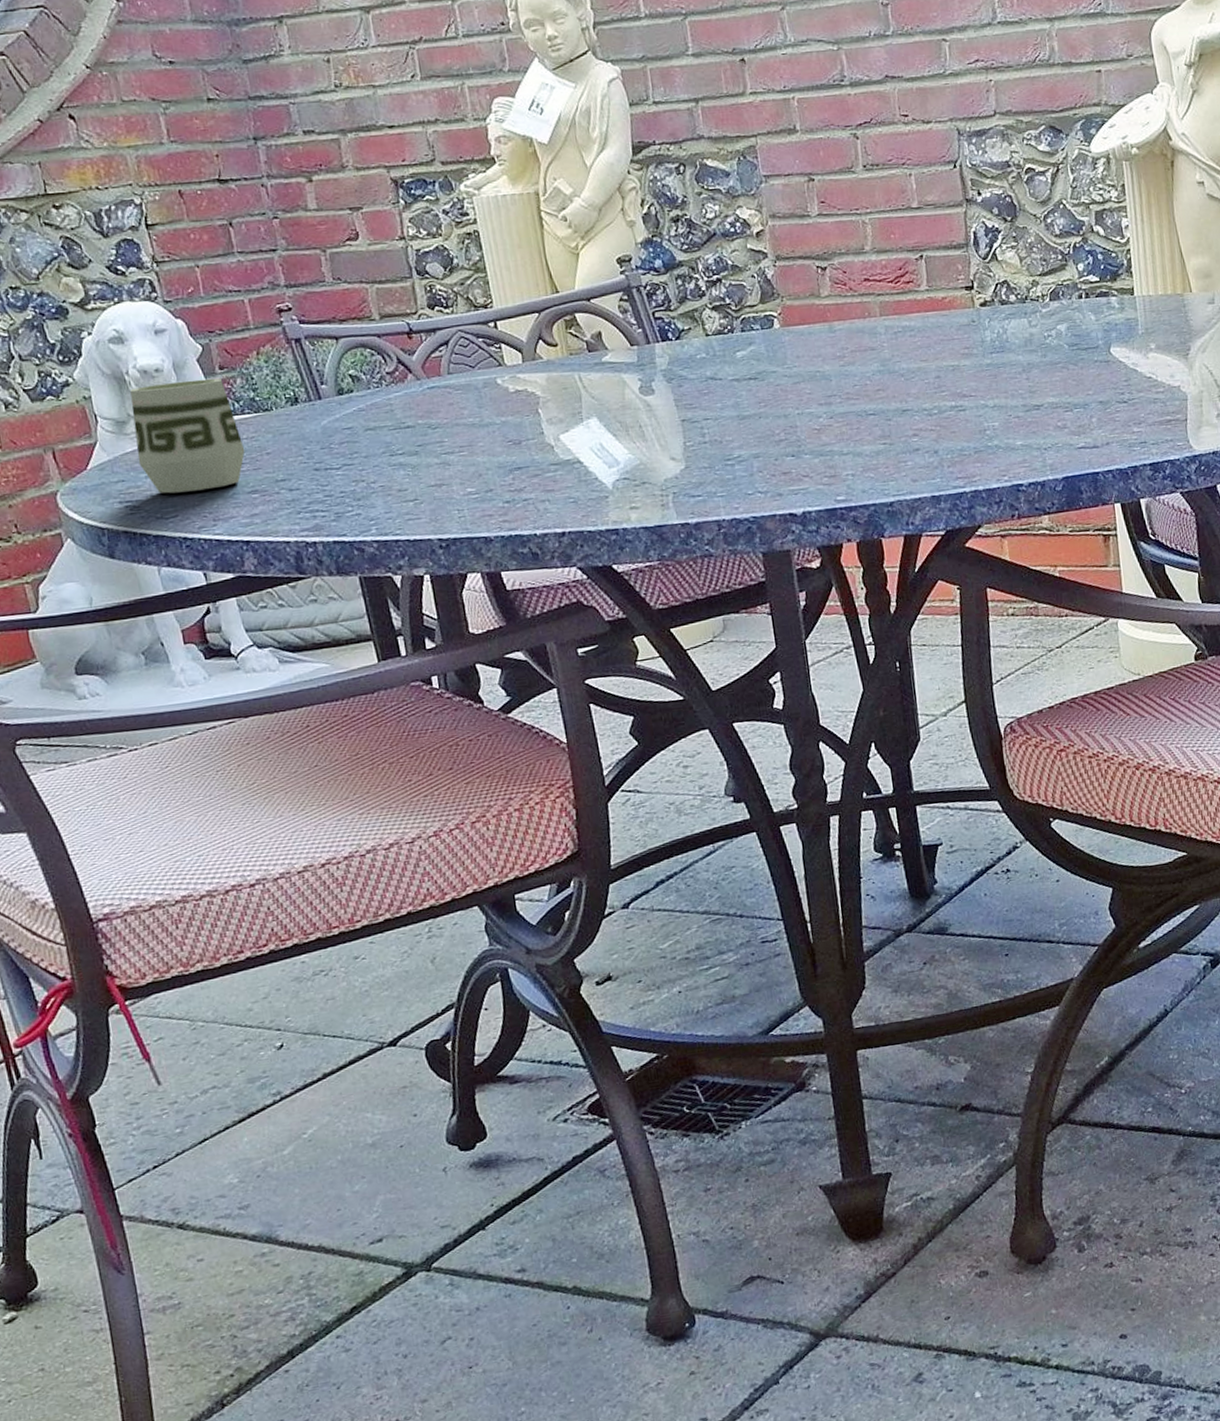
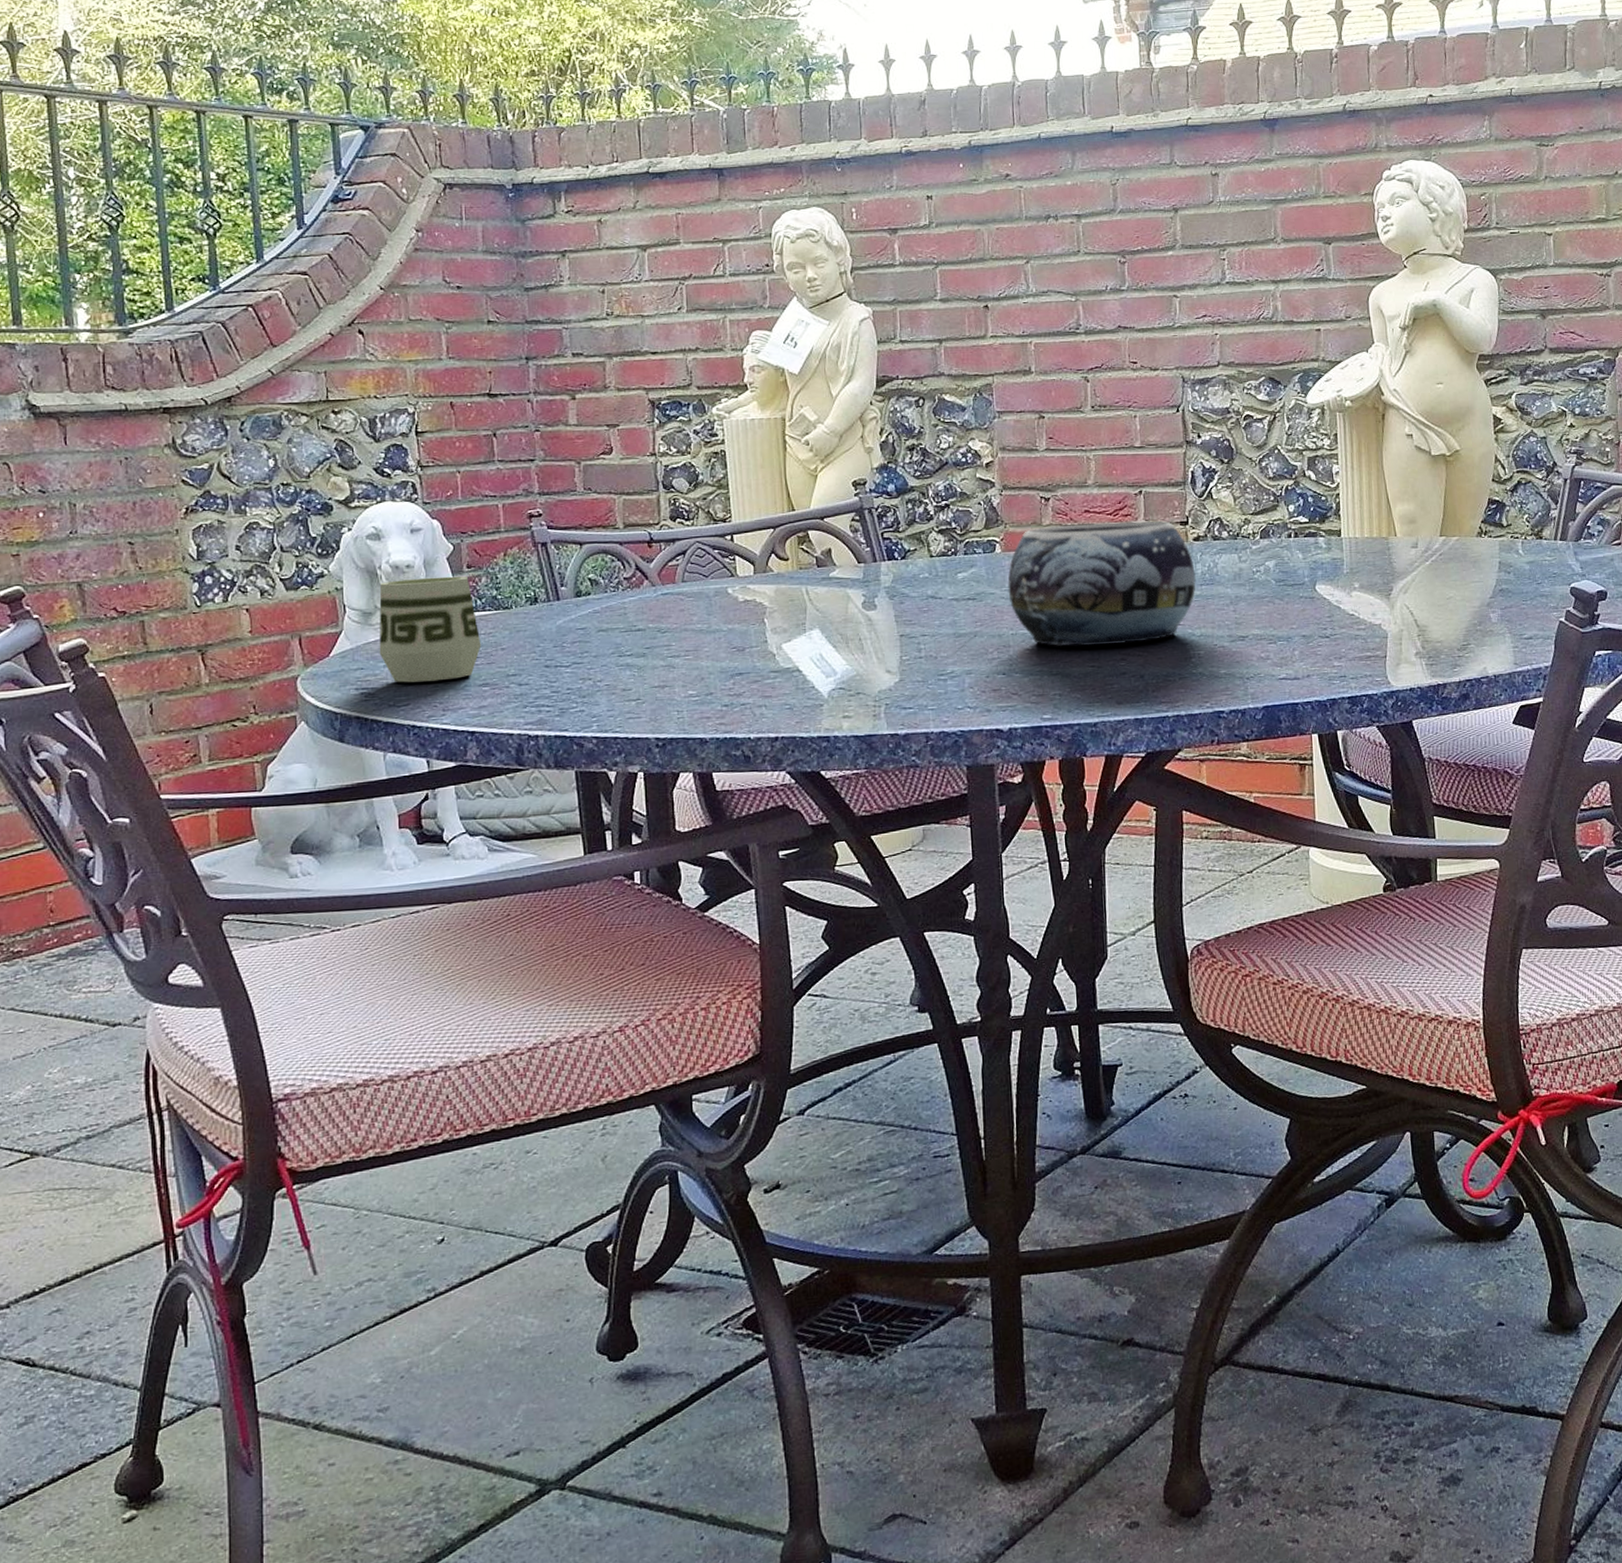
decorative bowl: none [788,287,986,424] -> present [1007,521,1196,647]

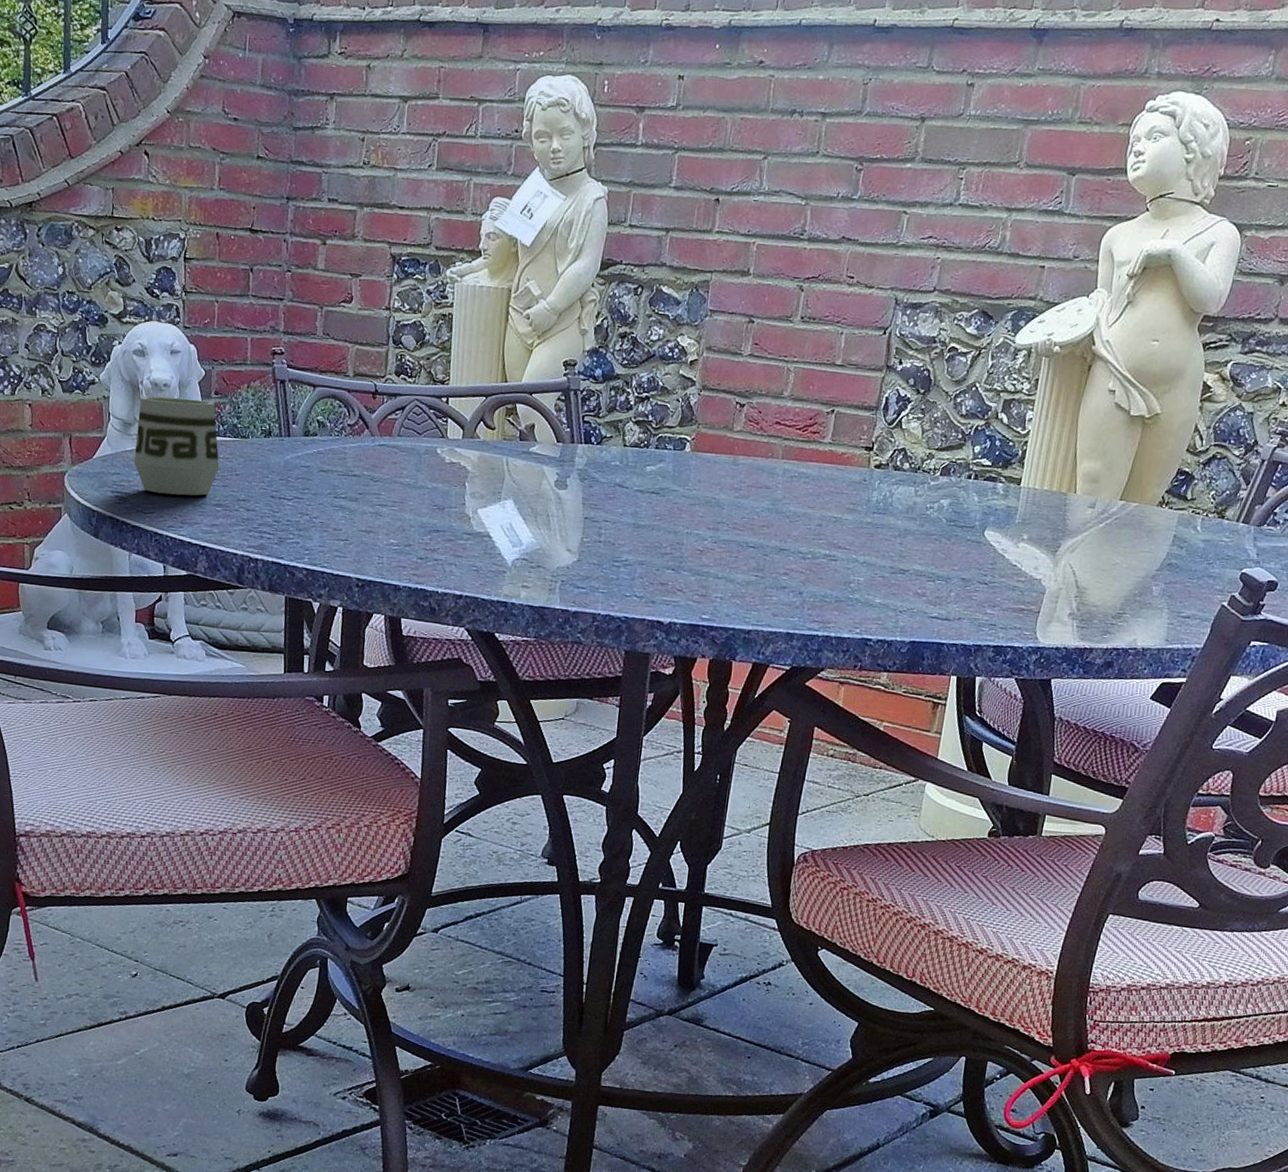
decorative bowl: present [1007,521,1196,647] -> none [689,433,871,560]

